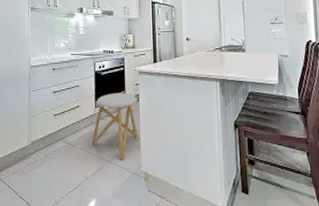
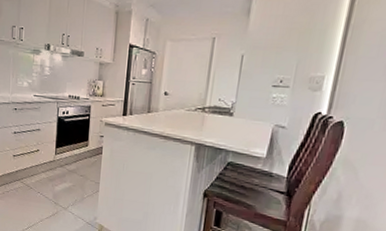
stool: present [91,92,138,161] -> none [48,142,100,210]

